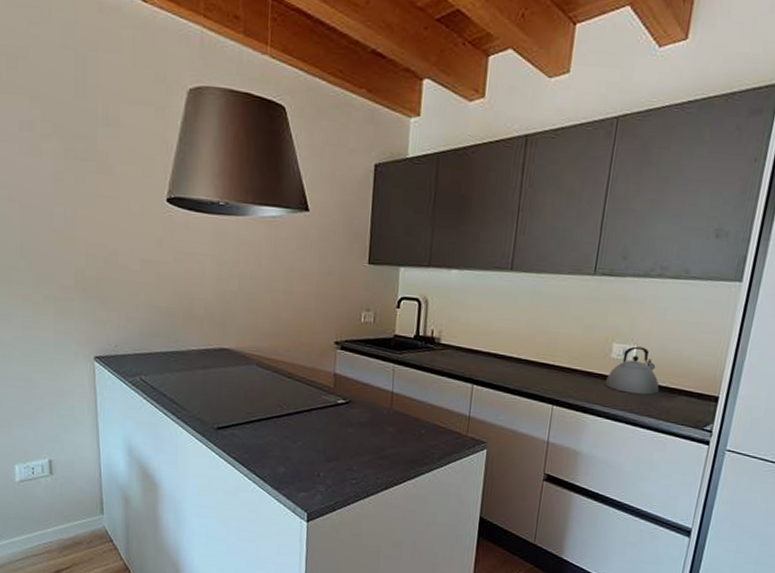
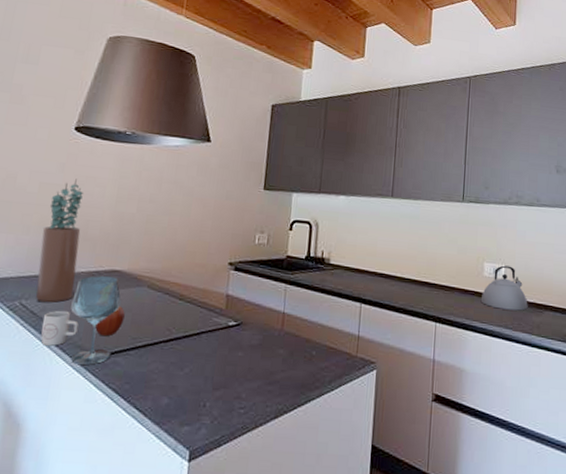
vase: none [150,255,188,379] -> present [36,179,83,303]
mug: none [162,386,197,418] -> present [41,310,79,346]
wine glass: none [187,354,233,436] -> present [71,276,121,366]
fruit: none [211,383,237,411] -> present [95,306,125,337]

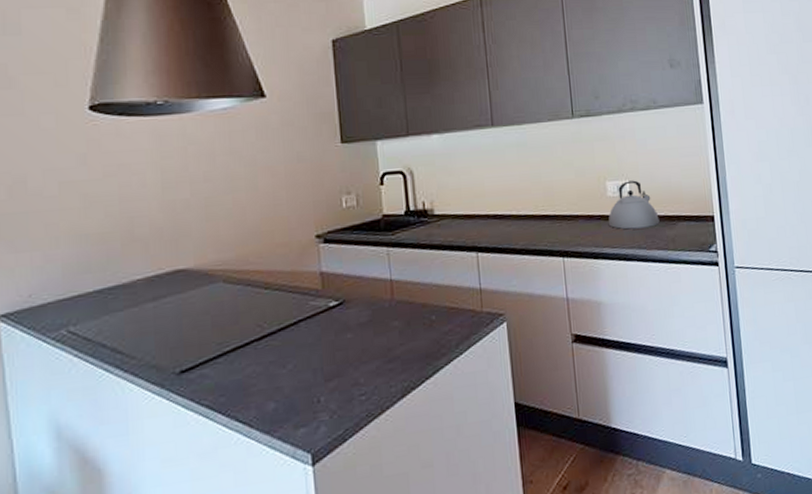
vase: present [36,179,83,303] -> none [75,169,133,326]
mug: present [41,310,79,346] -> none [100,328,149,374]
wine glass: present [71,276,121,366] -> none [133,278,196,388]
fruit: present [95,306,125,337] -> none [169,310,203,349]

